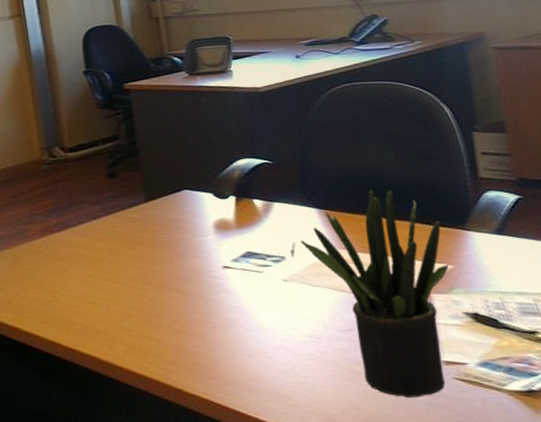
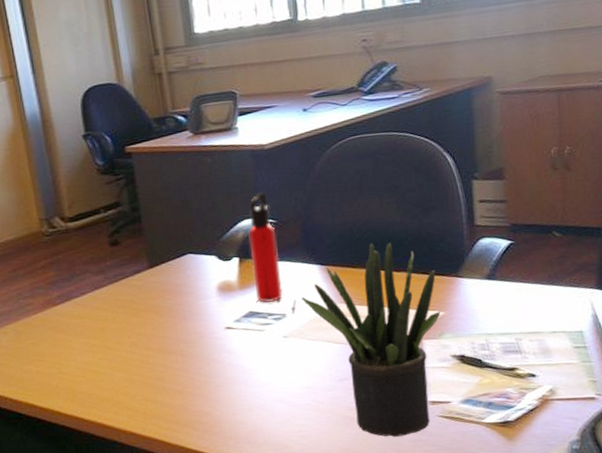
water bottle: none [244,133,281,244] -> present [248,192,283,303]

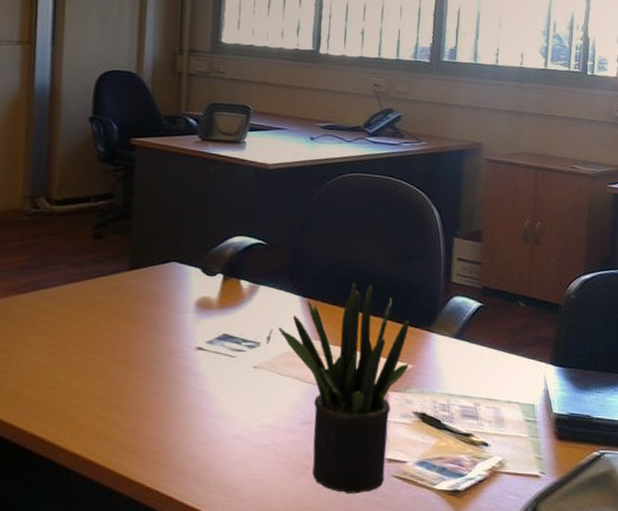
water bottle: present [248,192,283,303] -> none [234,211,264,329]

